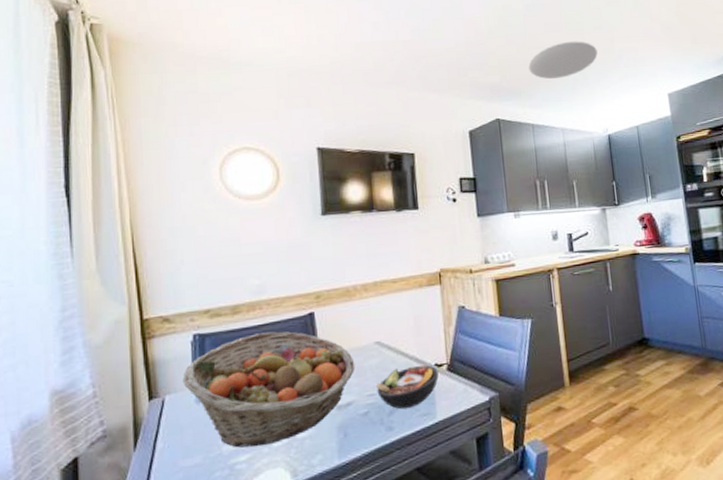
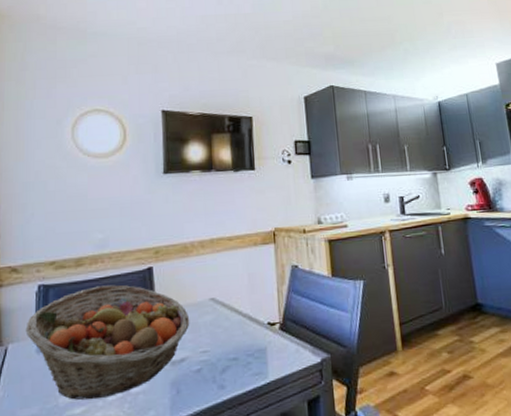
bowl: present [375,365,439,410] -> none [209,323,271,368]
ceiling light: present [528,41,598,79] -> none [361,14,427,49]

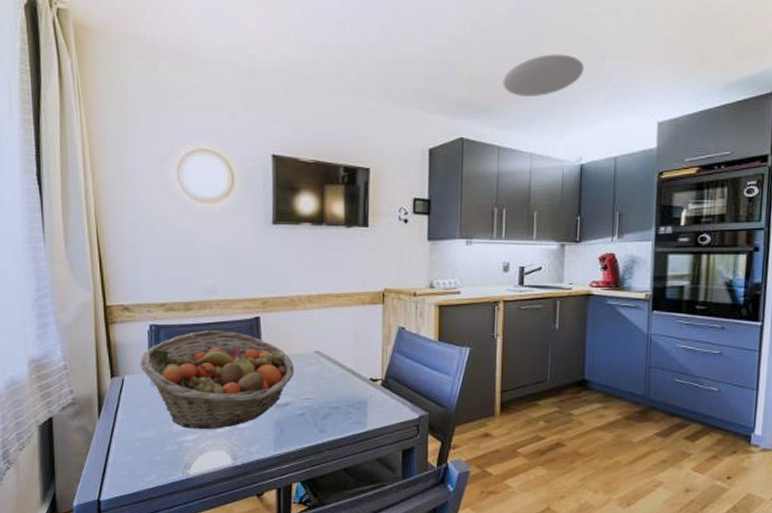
ceiling light: none [361,14,427,49] -> present [503,54,584,96]

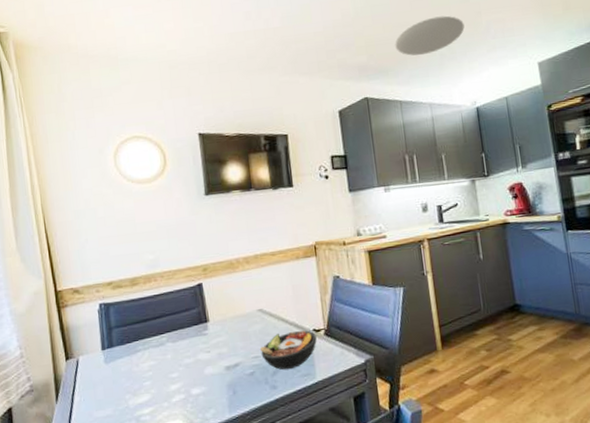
fruit basket: present [140,330,295,429] -> none [92,300,241,402]
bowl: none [312,377,372,416] -> present [259,330,317,370]

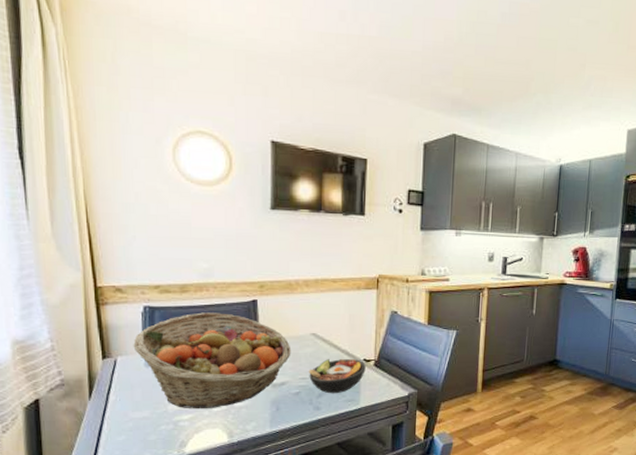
fruit basket: none [92,300,241,402] -> present [133,312,291,408]
ceiling light: present [395,15,465,56] -> none [493,60,567,99]

